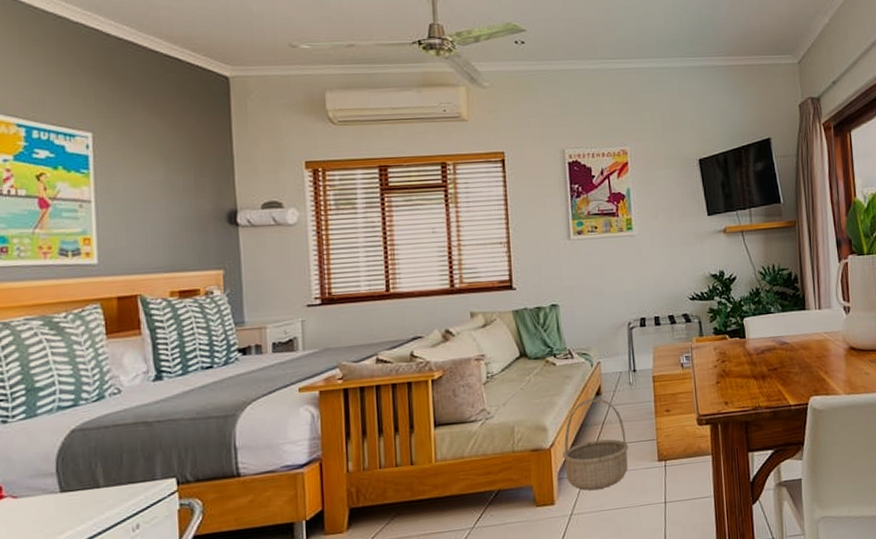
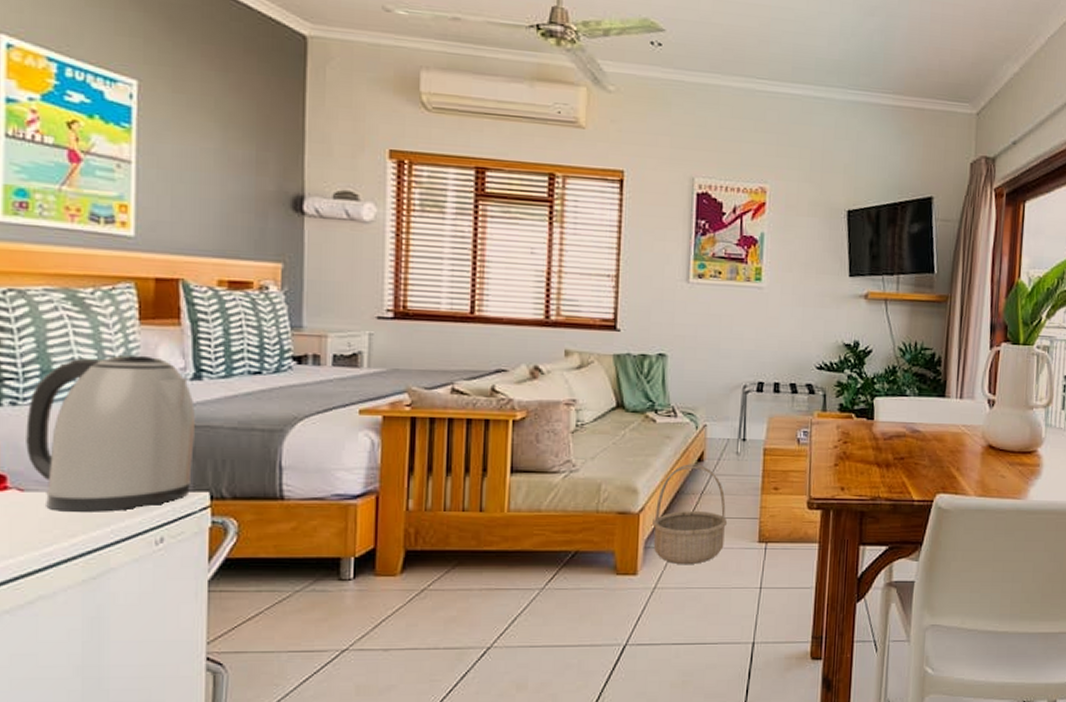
kettle: none [16,365,161,513] -> present [26,355,196,512]

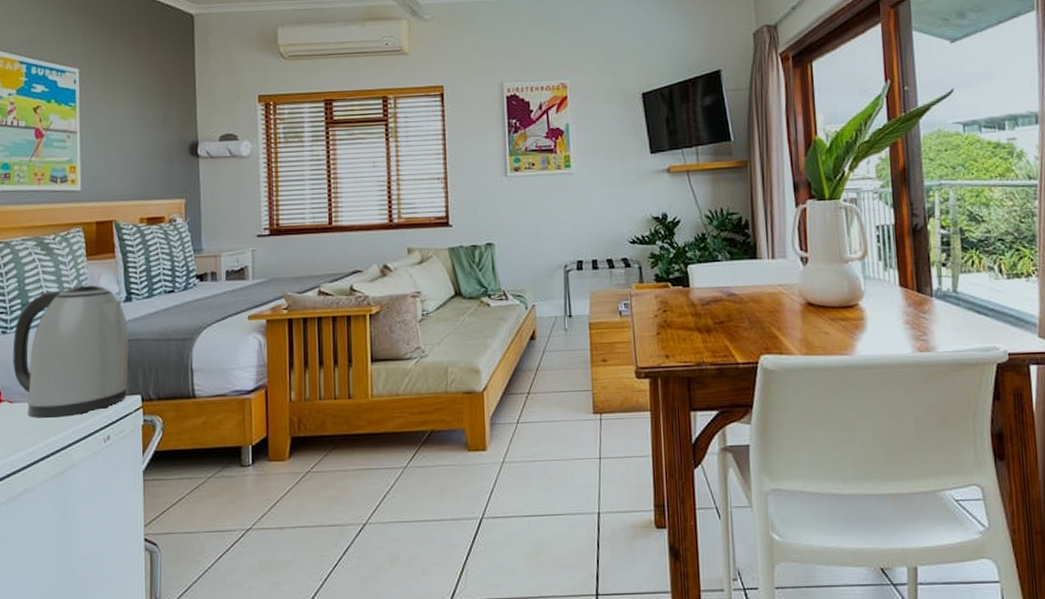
basket: present [652,464,728,564] -> none [495,342,563,438]

